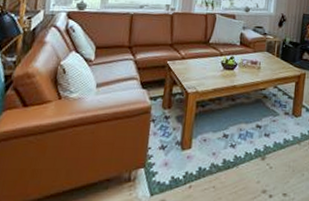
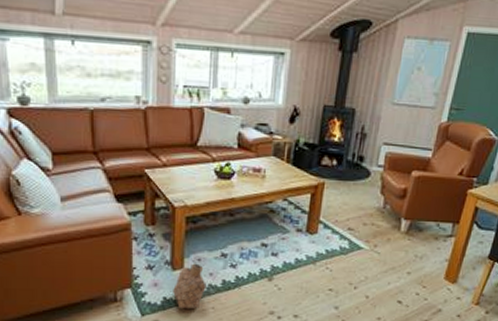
basket: none [180,143,210,189] -> present [173,263,206,310]

